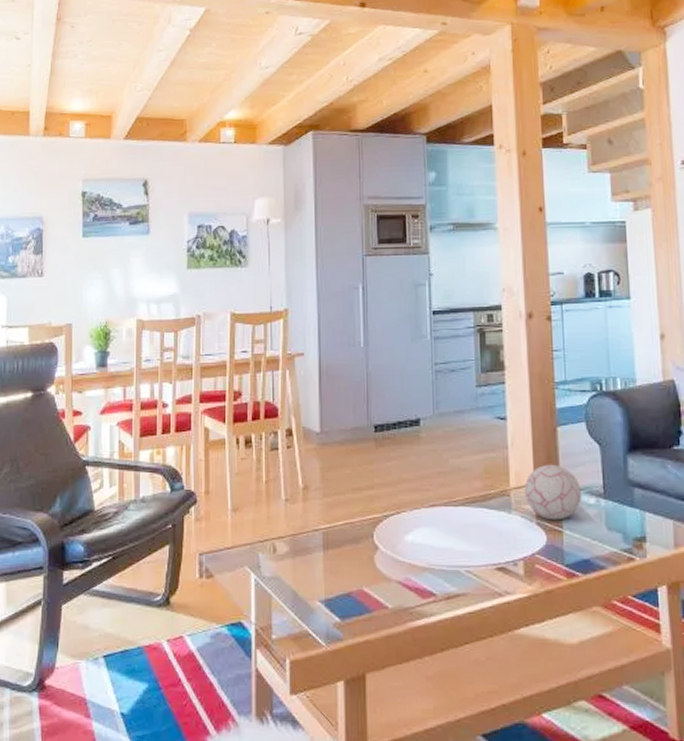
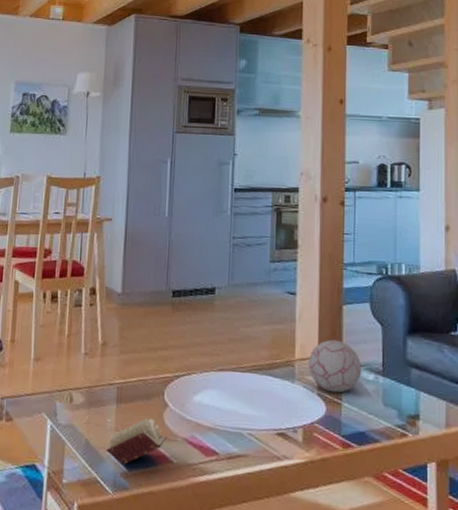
book: none [280,562,379,615] -> present [74,415,167,465]

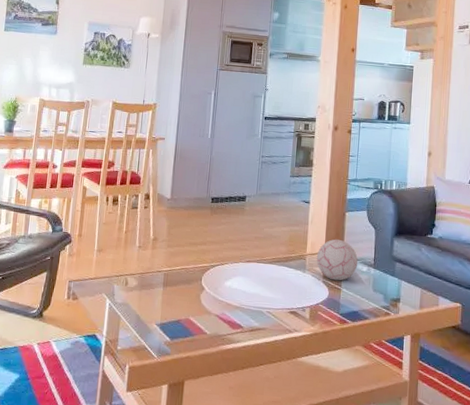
book: present [74,415,167,465] -> none [128,296,202,336]

